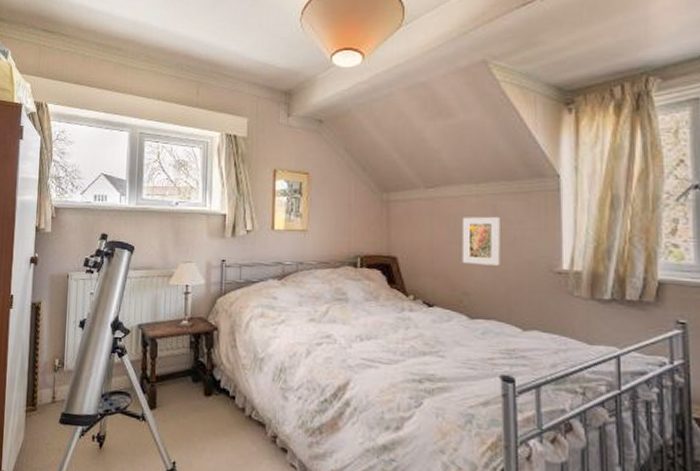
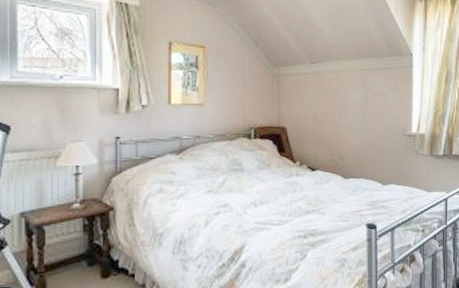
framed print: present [462,216,500,266] -> none [339,89,368,132]

